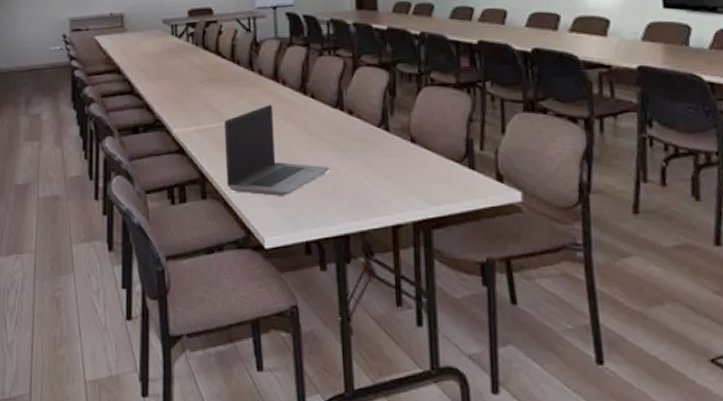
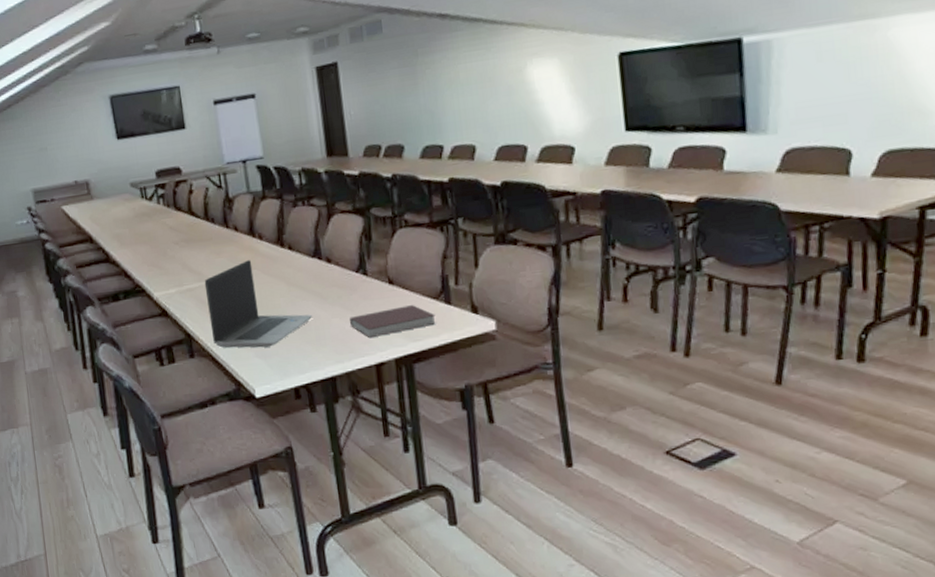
notebook: none [368,167,458,198] -> present [350,305,436,339]

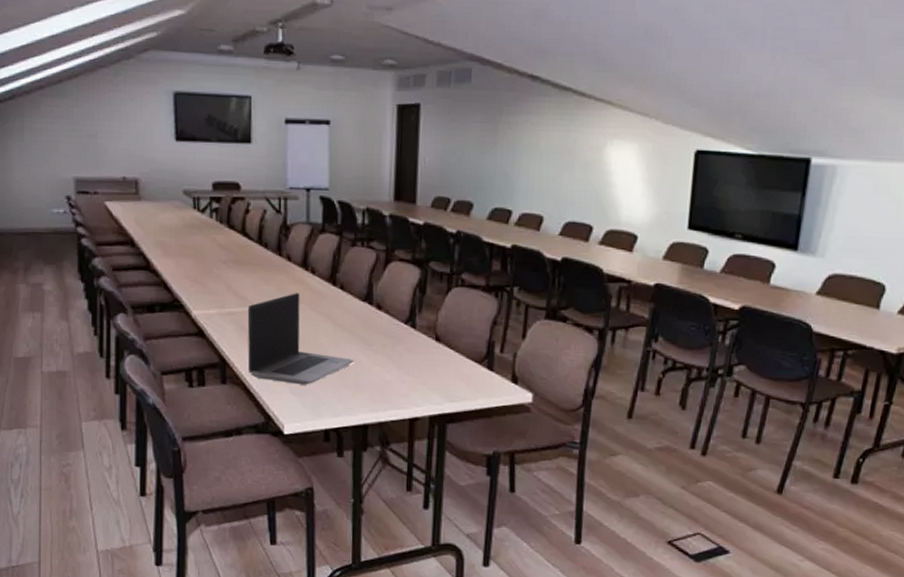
notebook: present [350,305,436,339] -> none [391,365,476,392]

